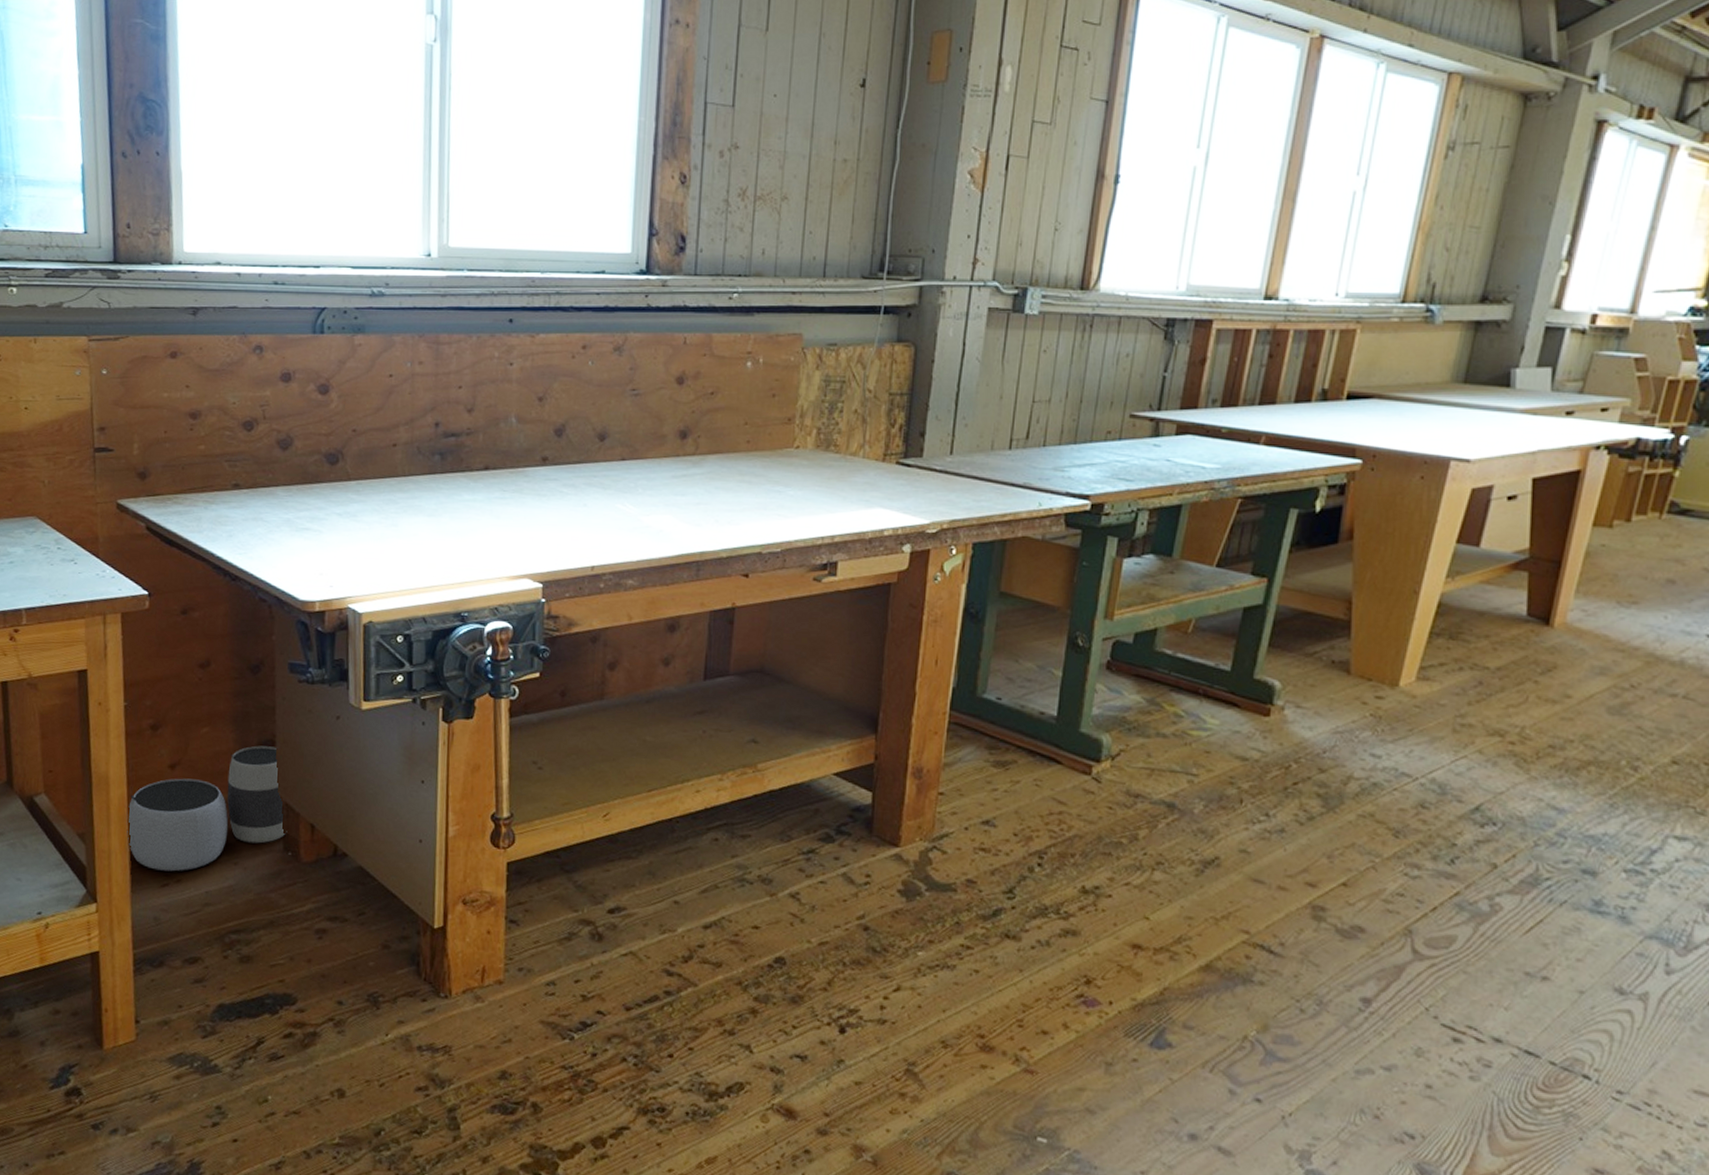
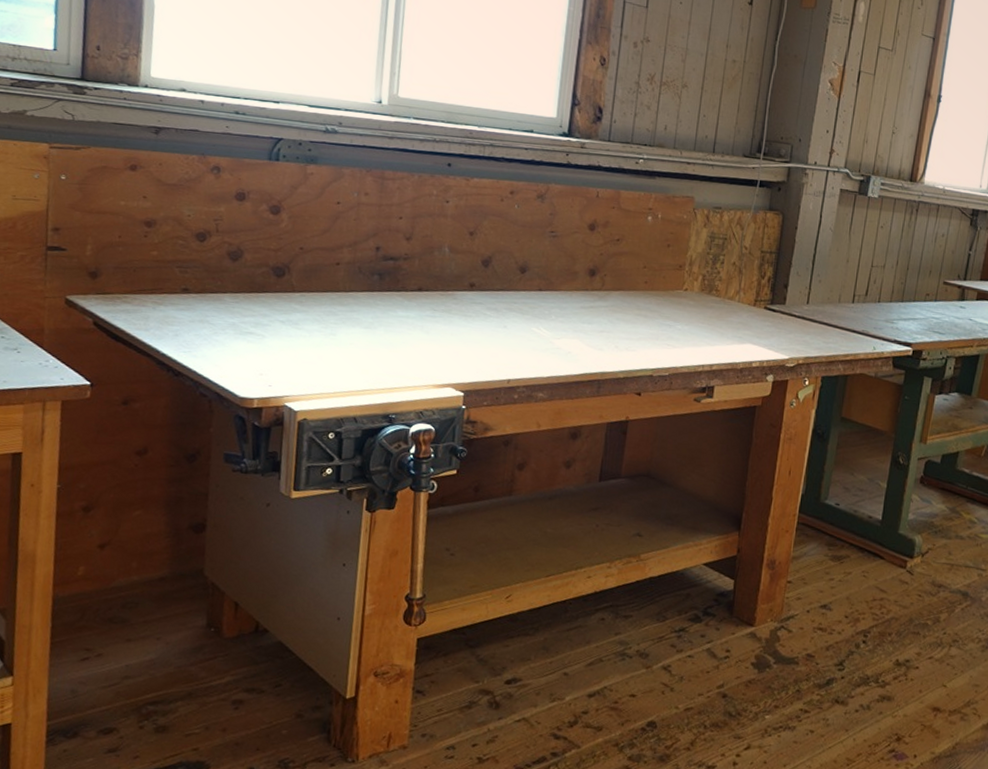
waste basket: present [127,745,287,872] -> none [50,528,212,646]

